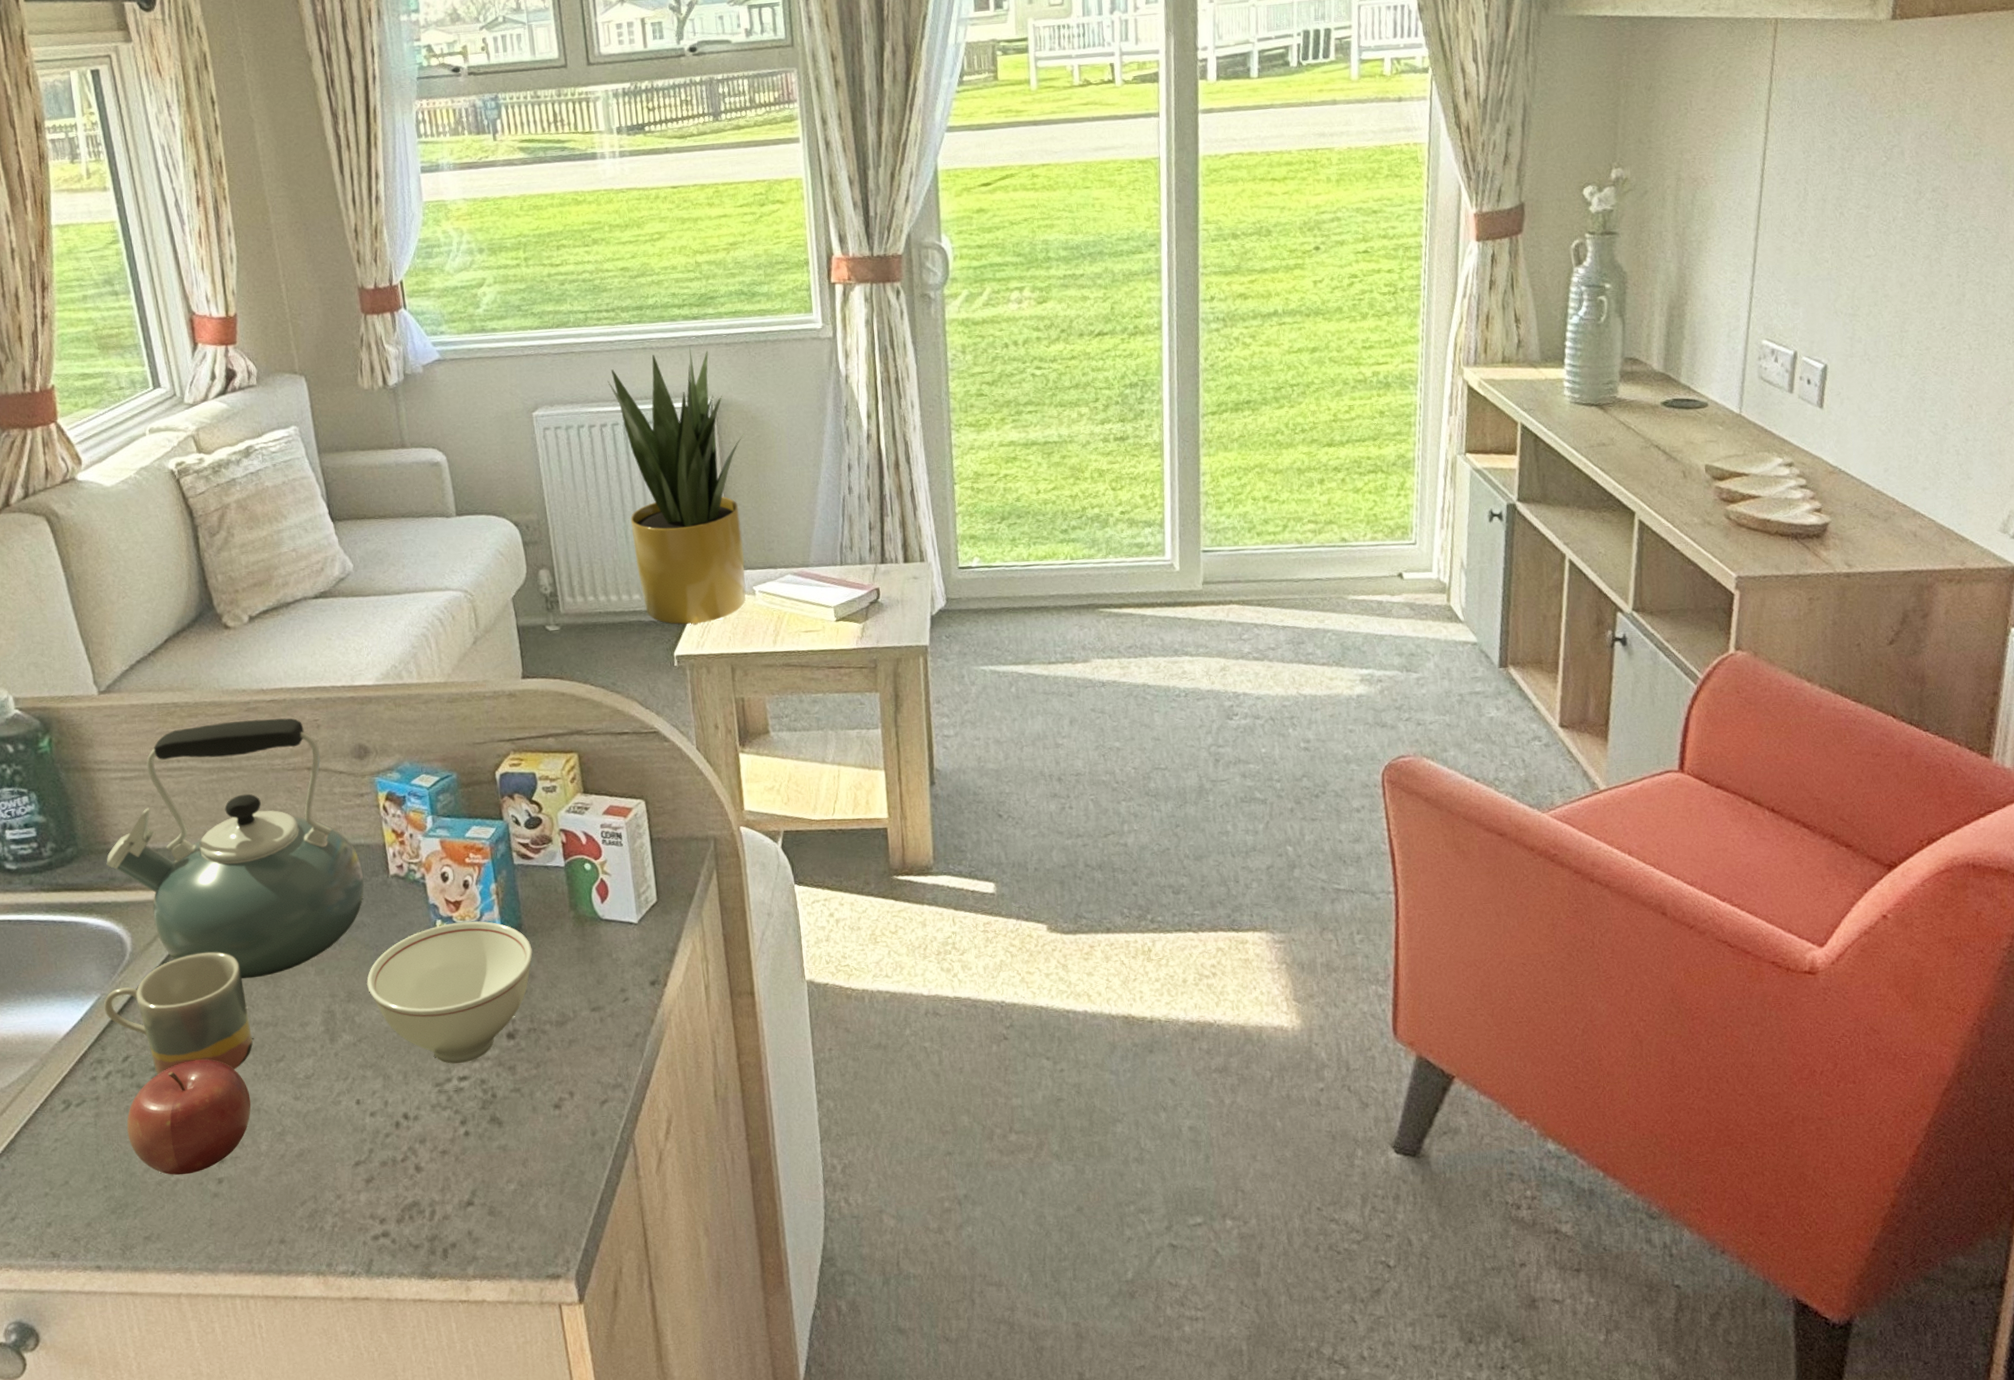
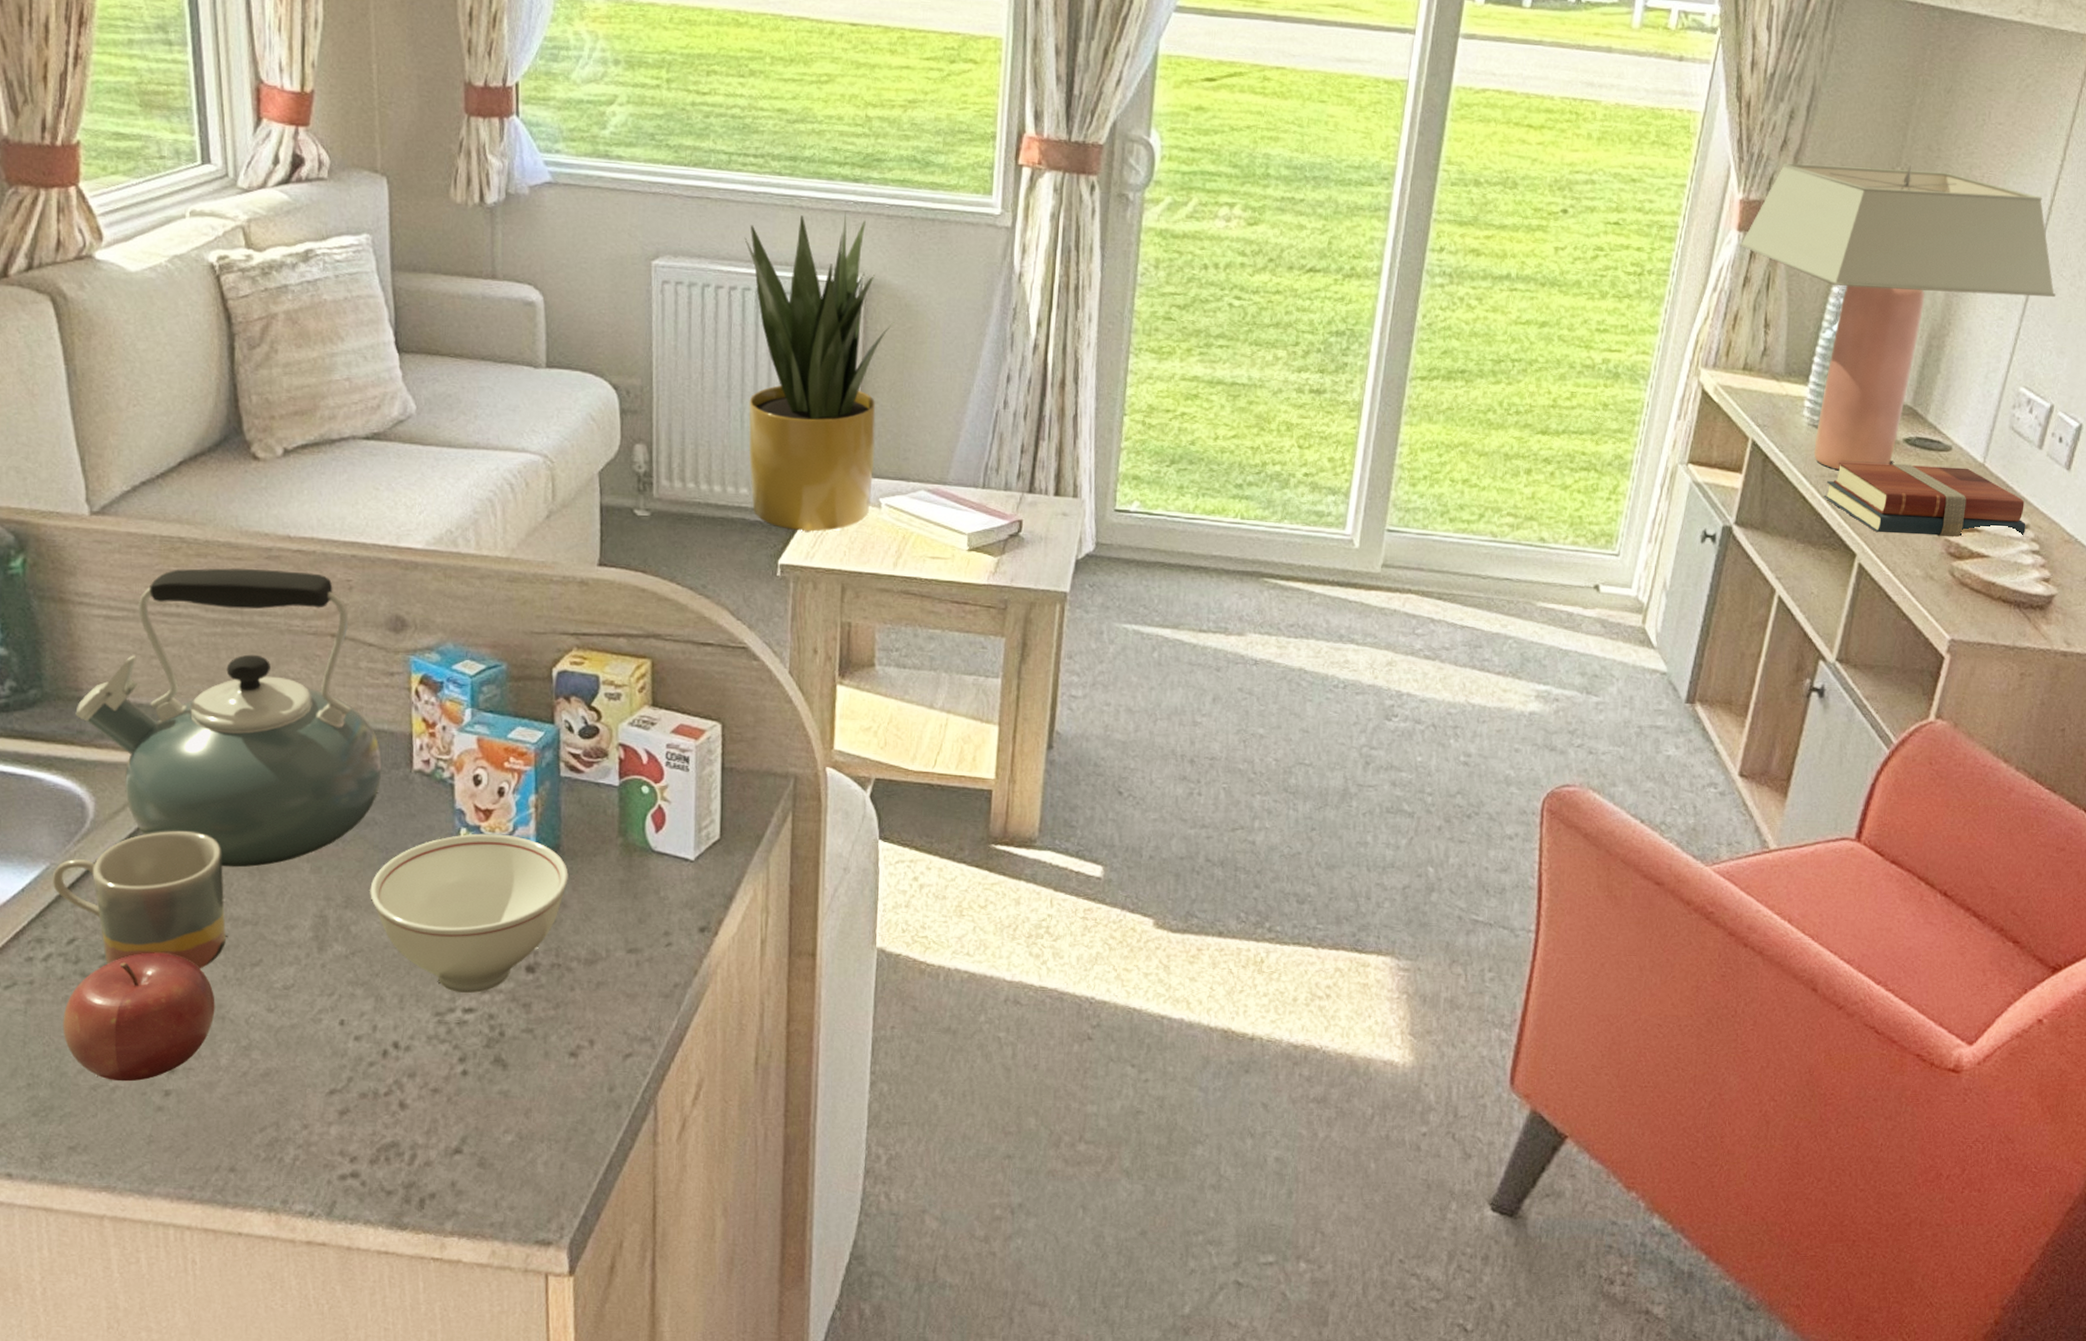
table lamp: none [1480,157,1782,439] -> present [1739,163,2056,470]
books: none [1596,420,1791,490] -> present [1824,461,2026,537]

